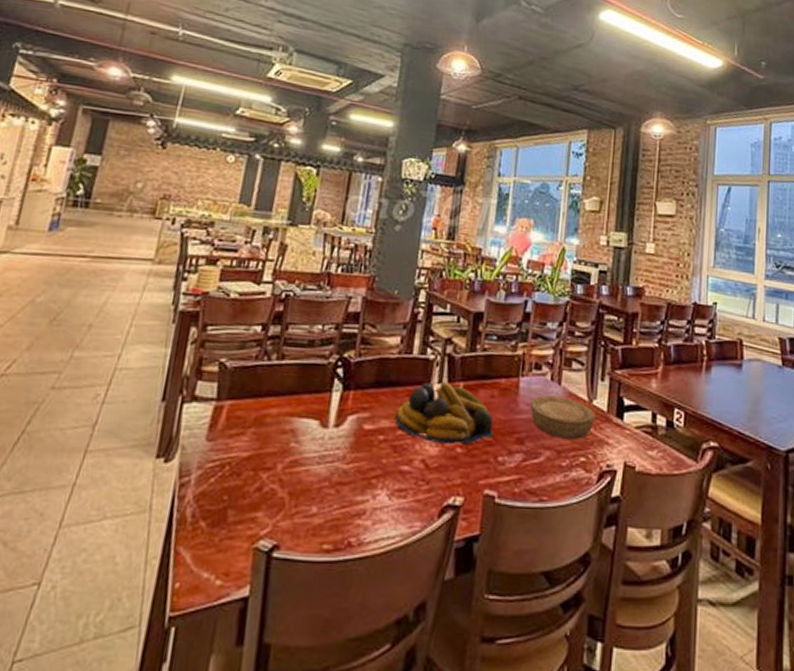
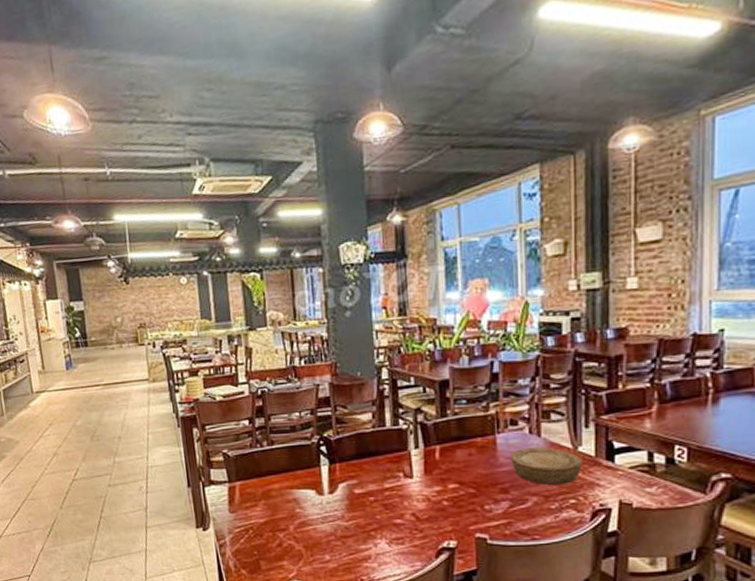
fruit bowl: present [395,381,494,445] -> none [380,446,477,500]

